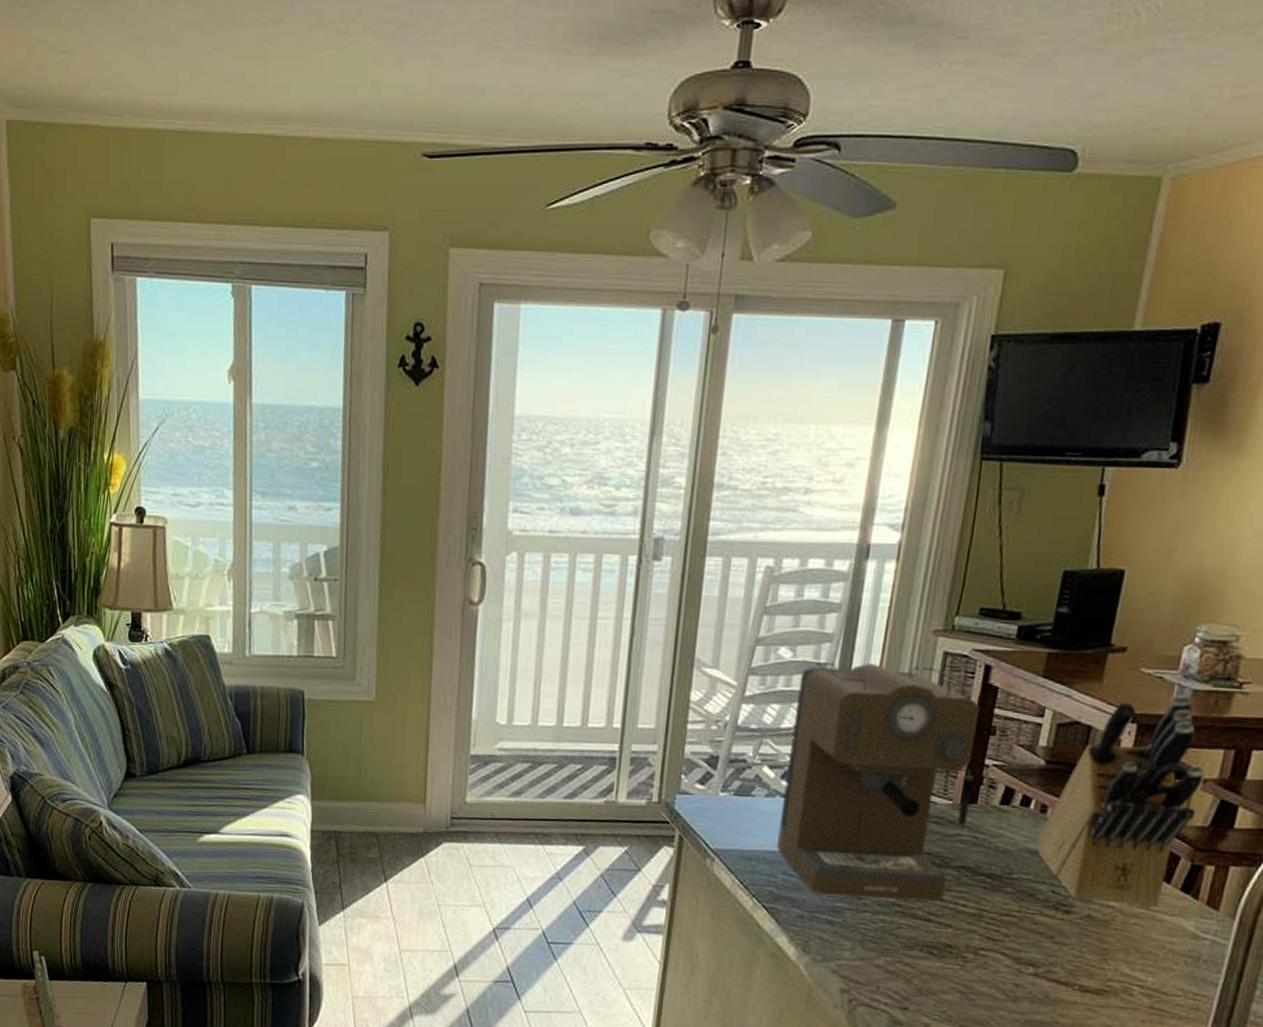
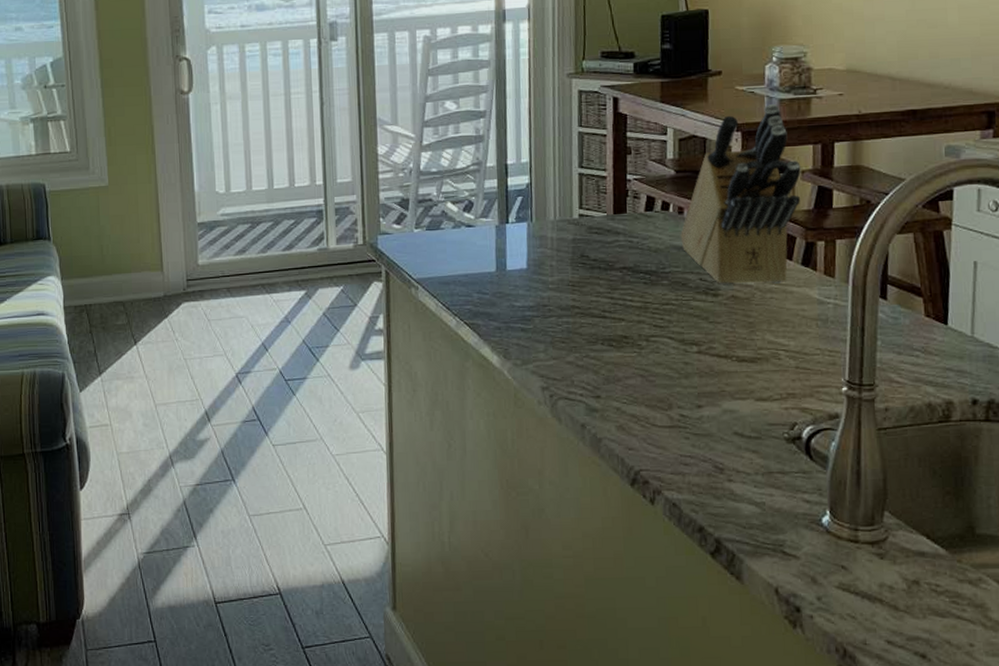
coffee maker: present [777,662,980,902] -> none [466,105,622,307]

